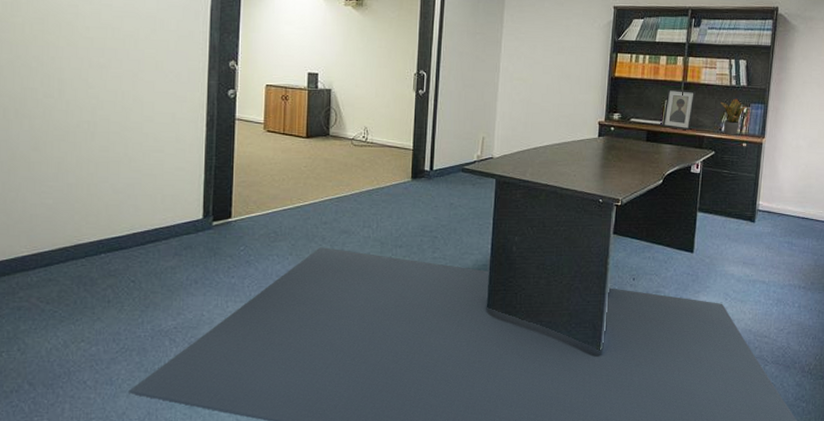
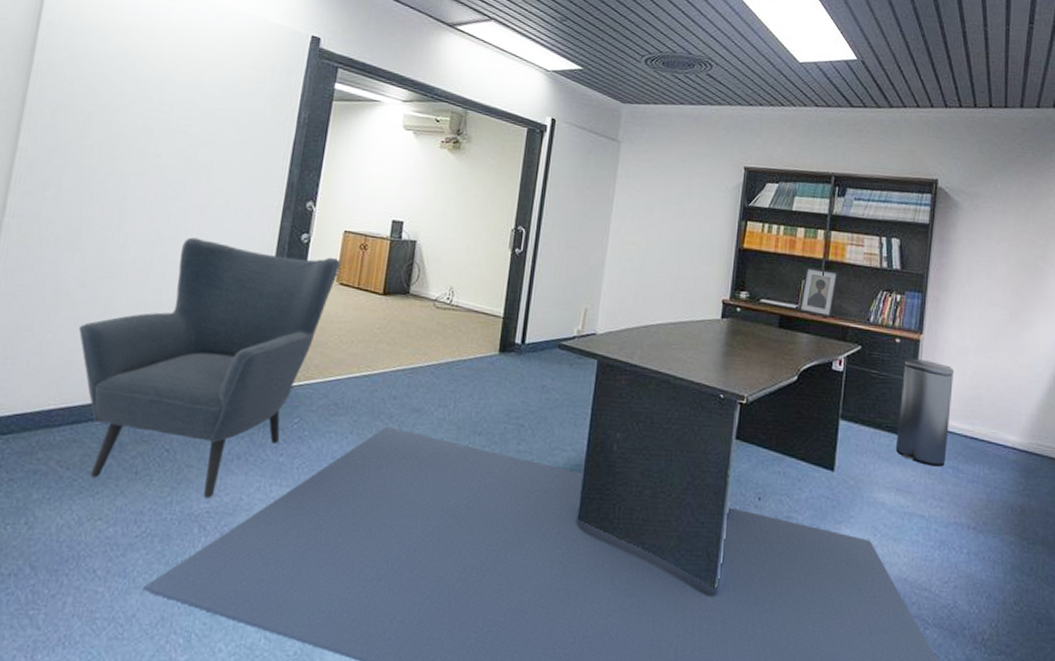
chair: none [39,99,265,317] -> present [79,237,340,498]
potted plant: present [721,98,747,135] -> none [869,283,901,328]
pedal bin: none [742,158,790,243] -> present [895,357,955,467]

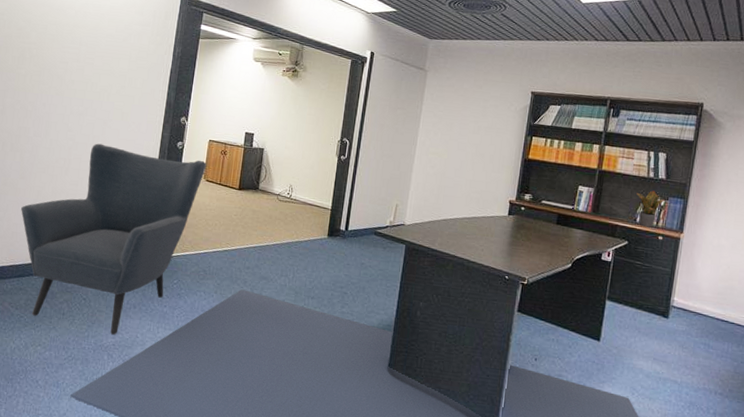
picture frame: present [797,266,840,319] -> none [573,174,612,218]
potted plant: none [869,283,901,328] -> present [636,190,665,228]
pedal bin: present [895,357,955,467] -> none [654,252,710,343]

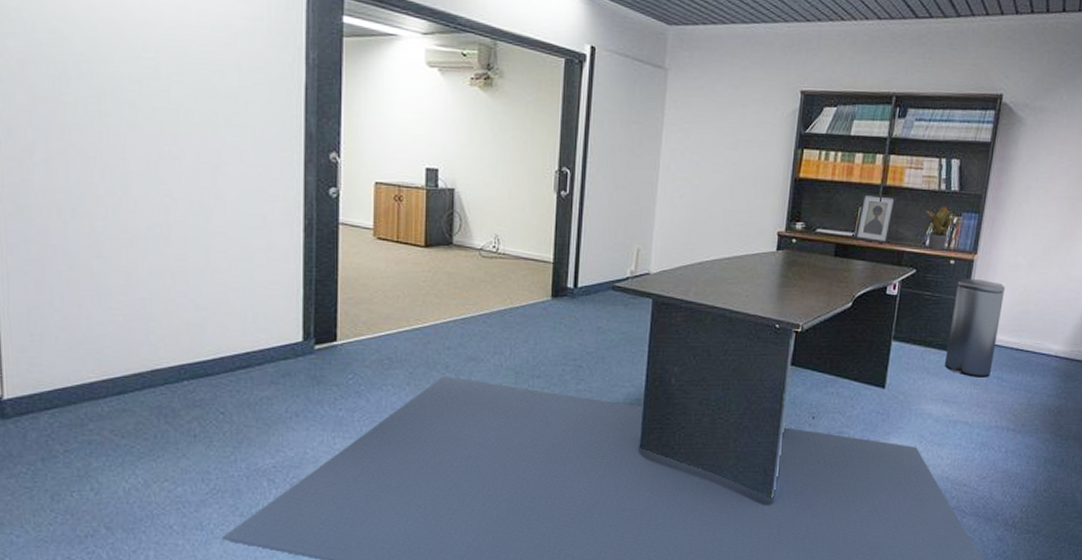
chair: present [21,143,206,335] -> none [105,198,375,454]
picture frame: none [573,174,612,218] -> present [853,192,898,244]
pedal bin: none [654,252,710,343] -> present [944,278,1006,378]

